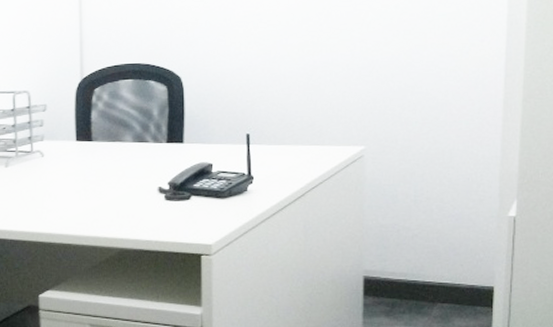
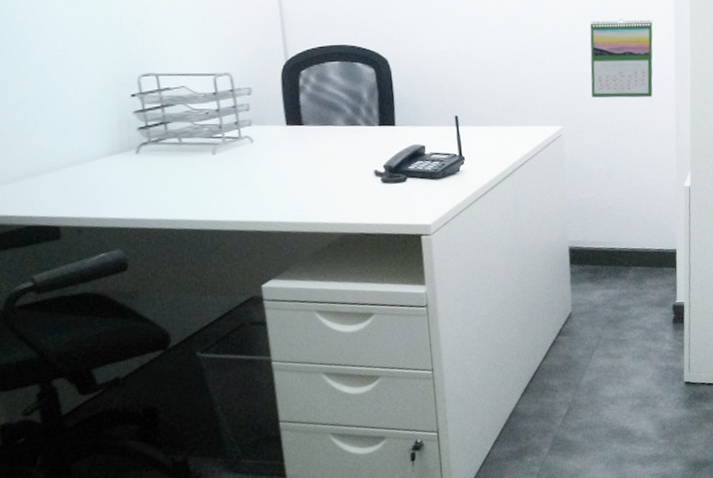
calendar: none [400,32,479,117] -> present [589,19,653,98]

